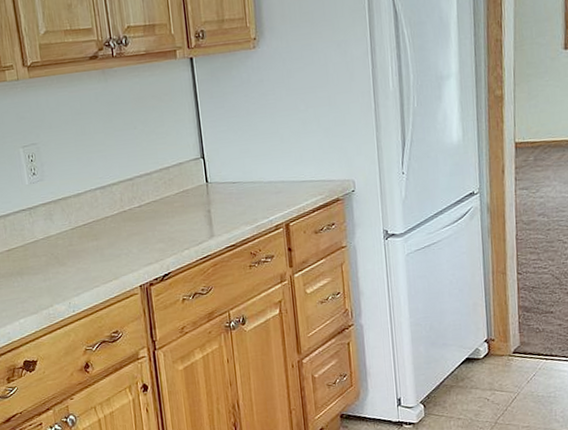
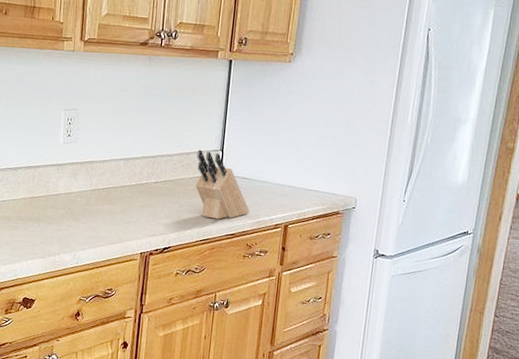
knife block: none [177,161,246,234] -> present [195,149,249,219]

